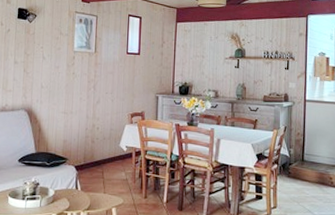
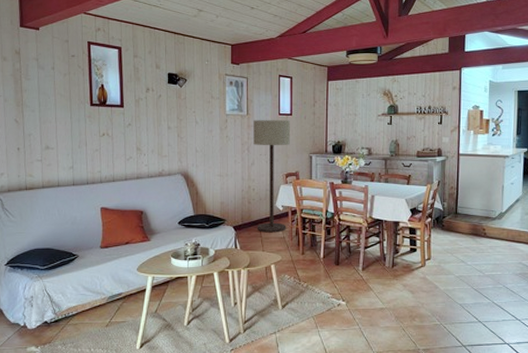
floor lamp: none [100,58,138,174] -> present [253,120,290,233]

